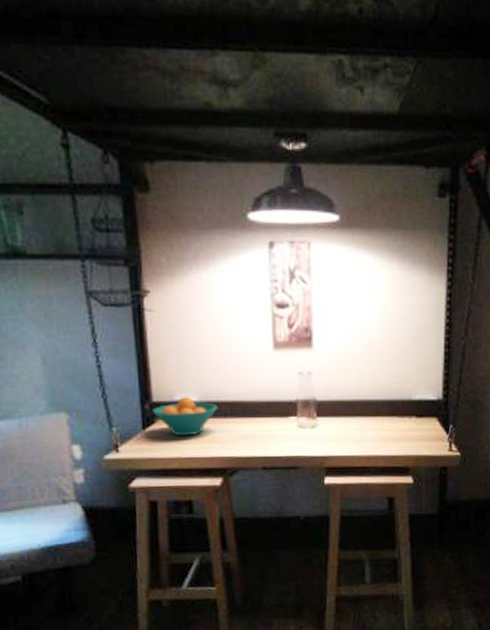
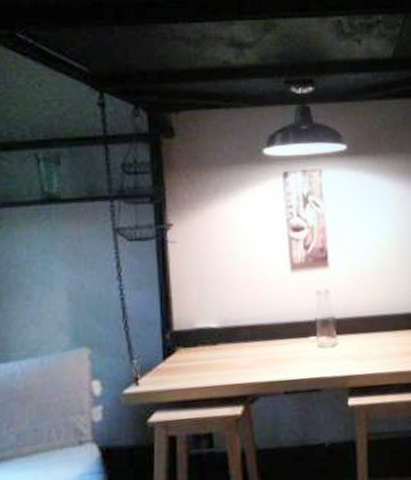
fruit bowl: present [152,396,218,437] -> none [173,322,238,365]

